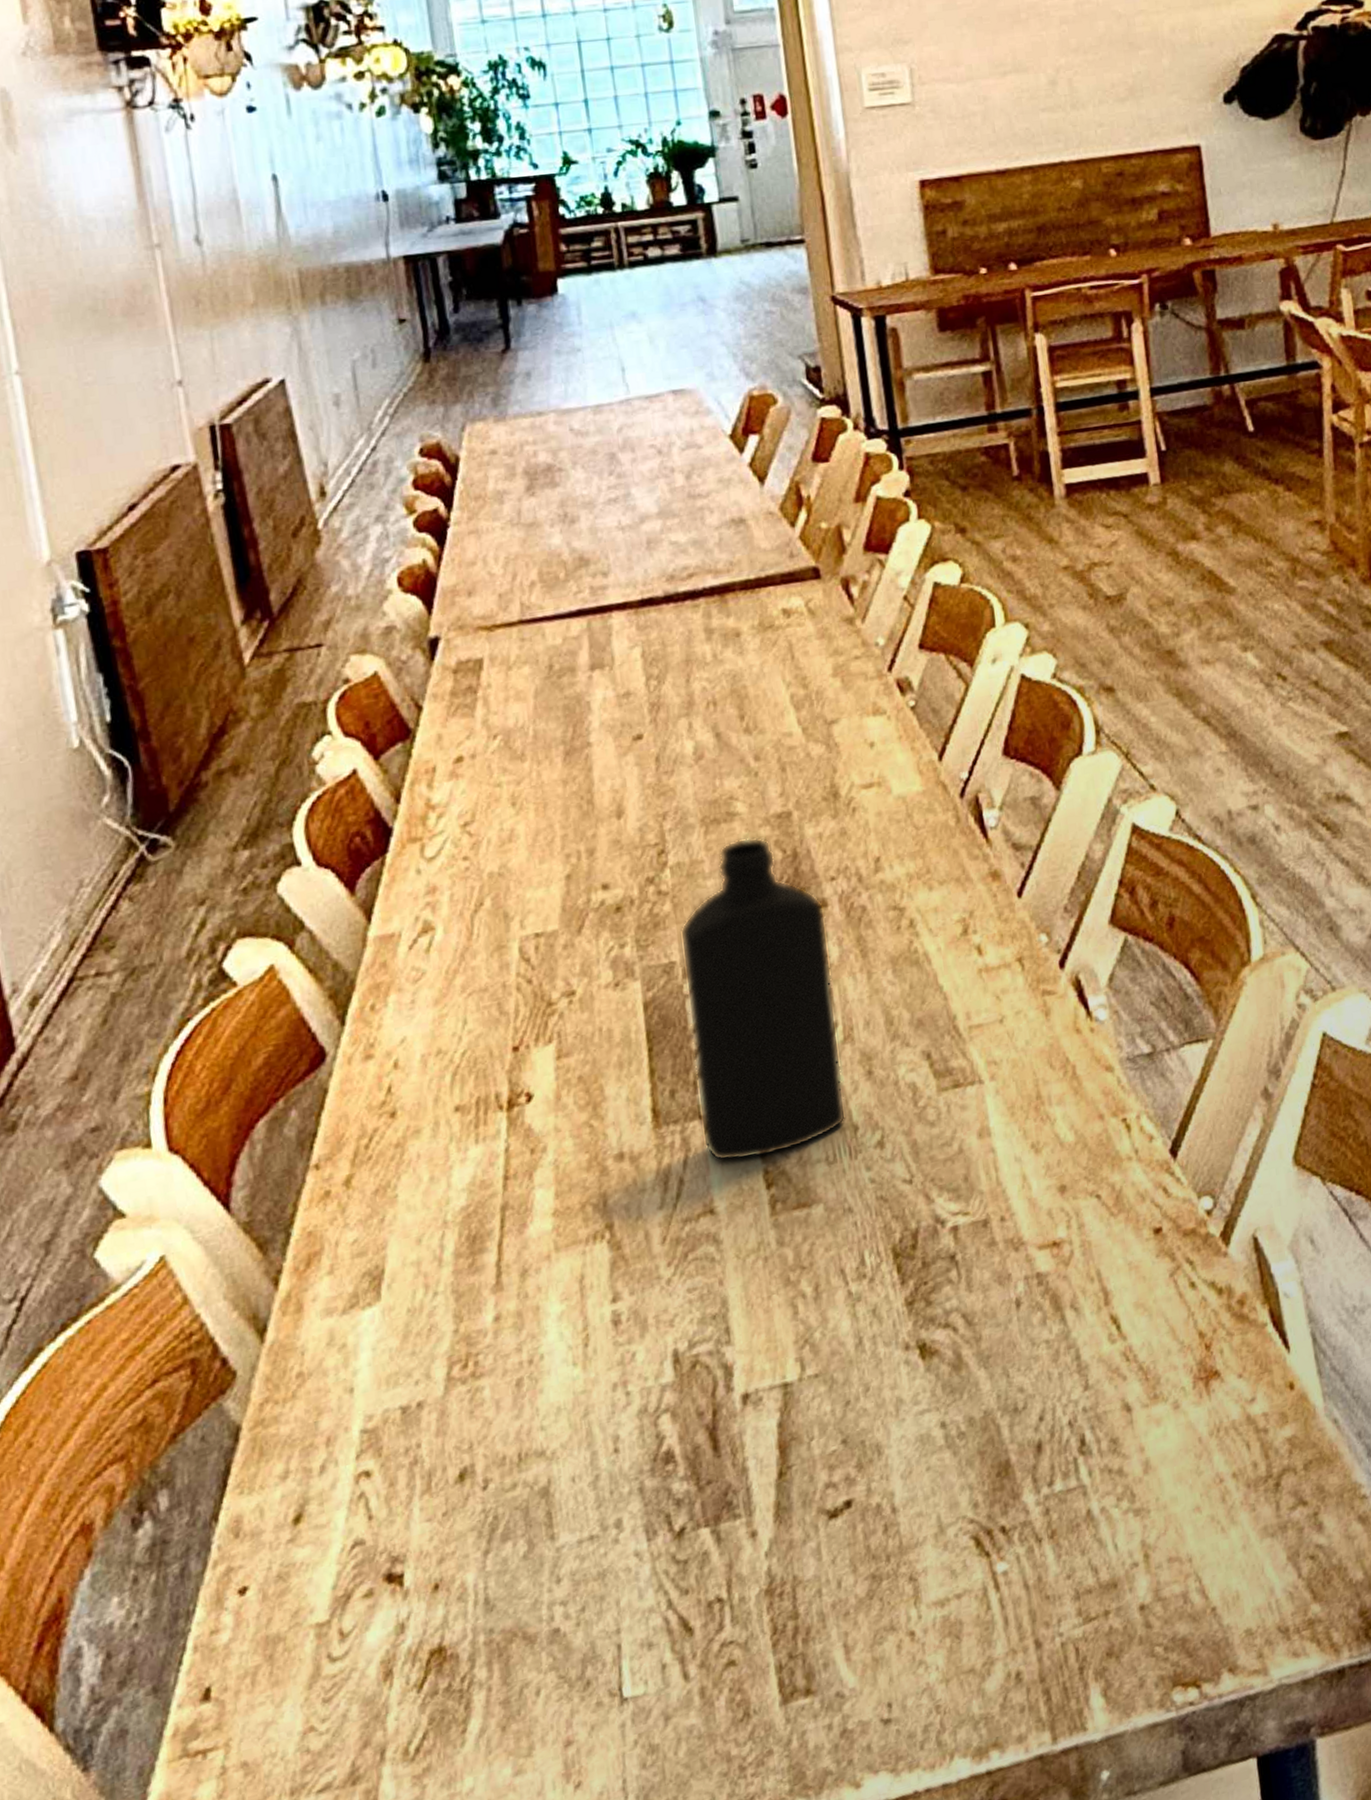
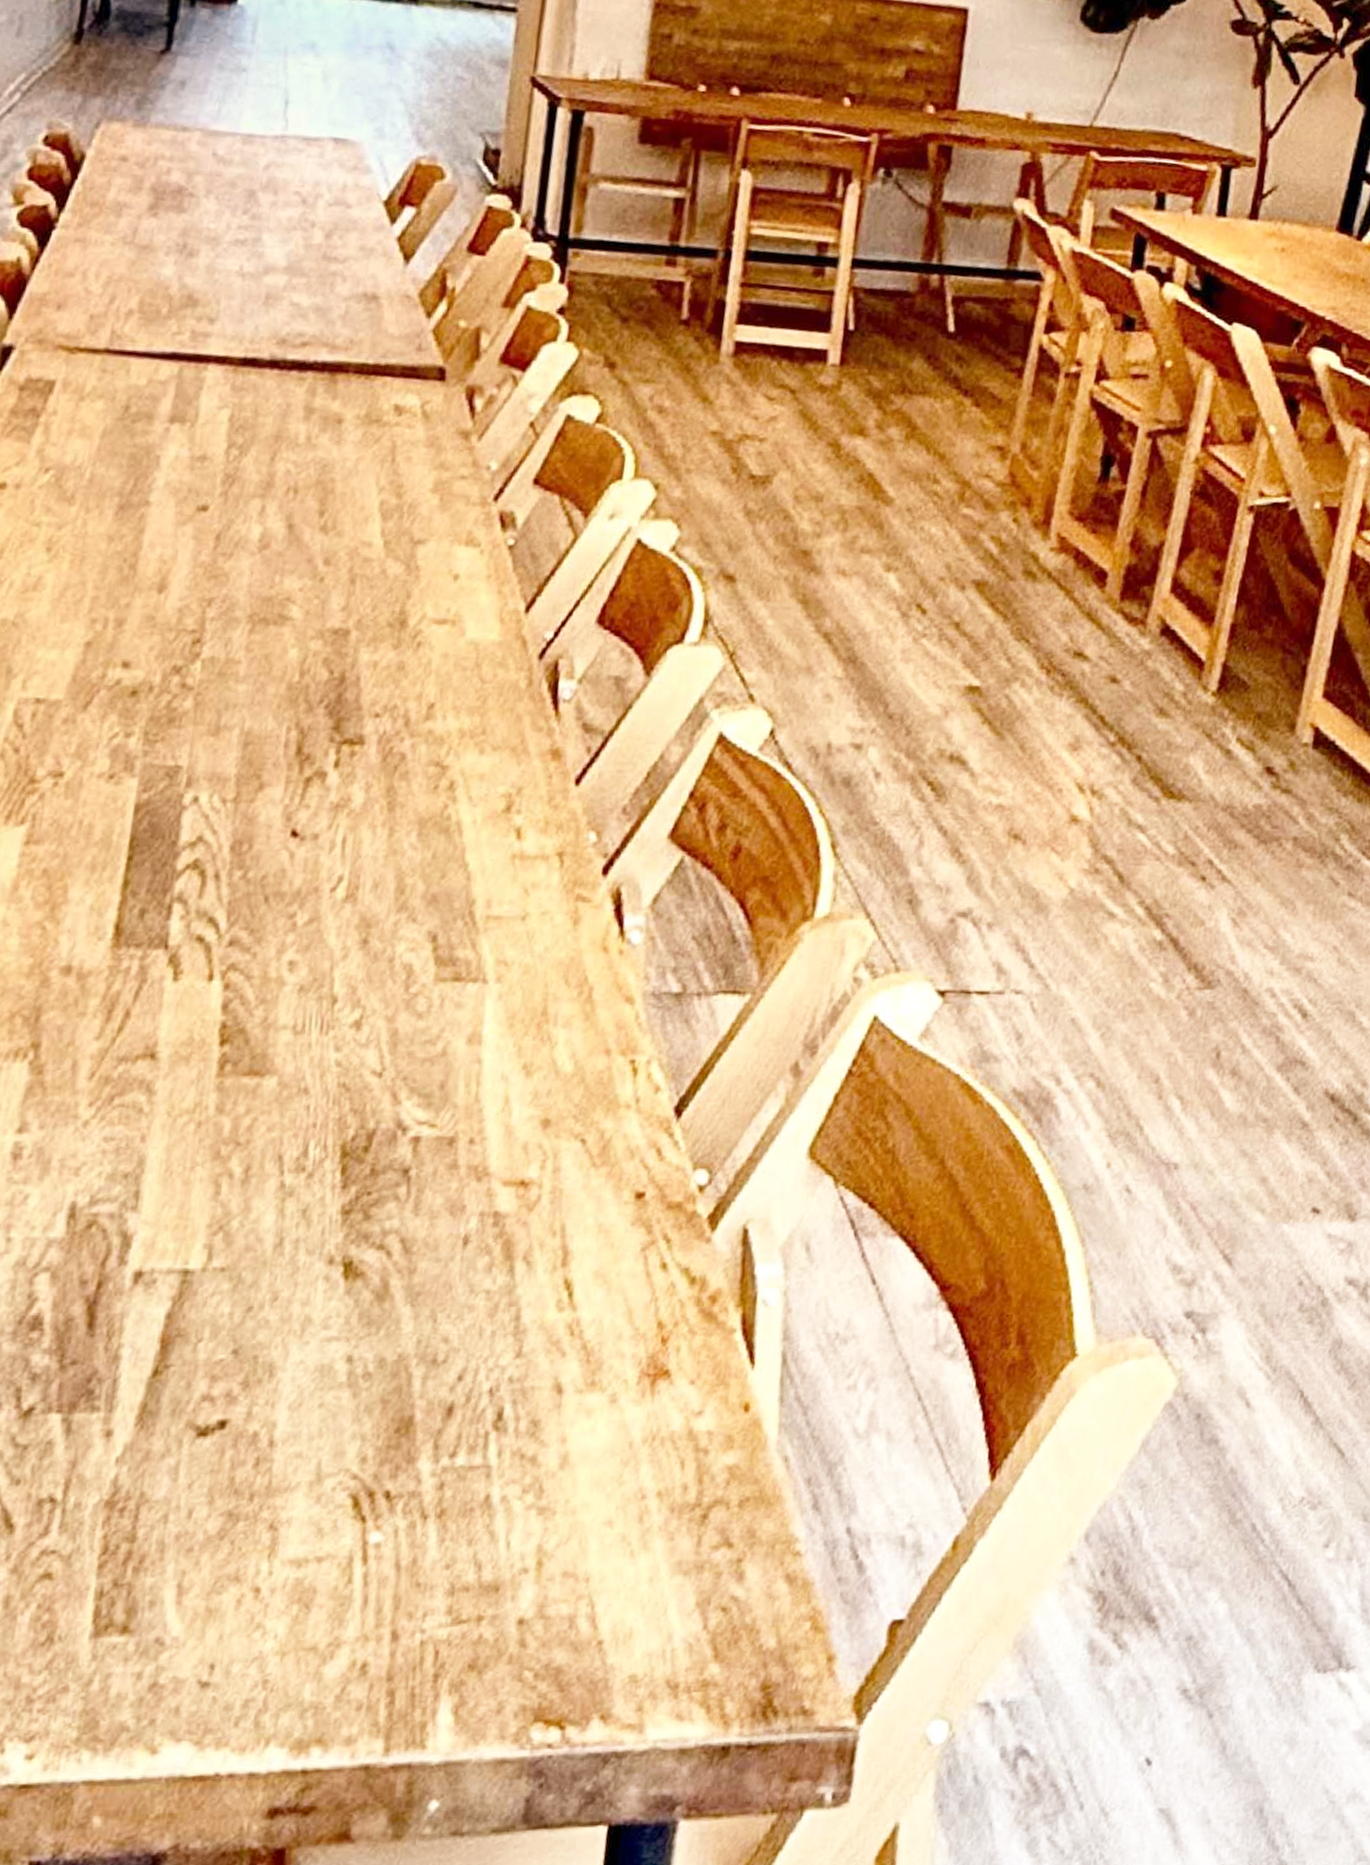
bottle: present [679,837,846,1162] -> none [162,646,360,1009]

